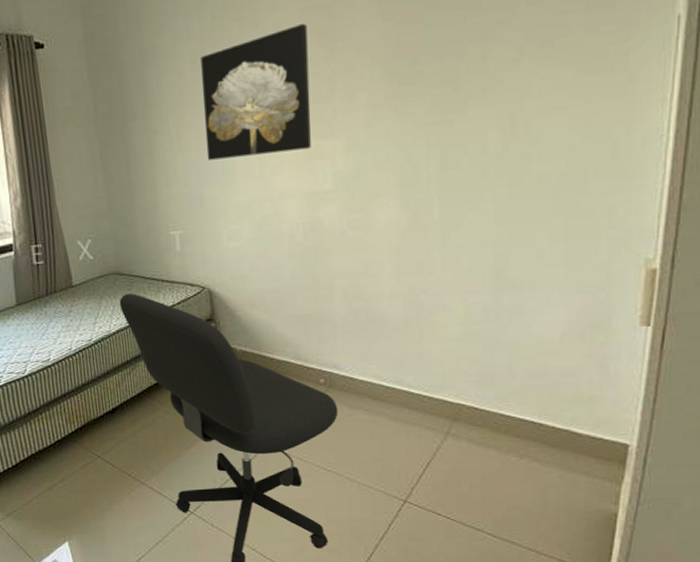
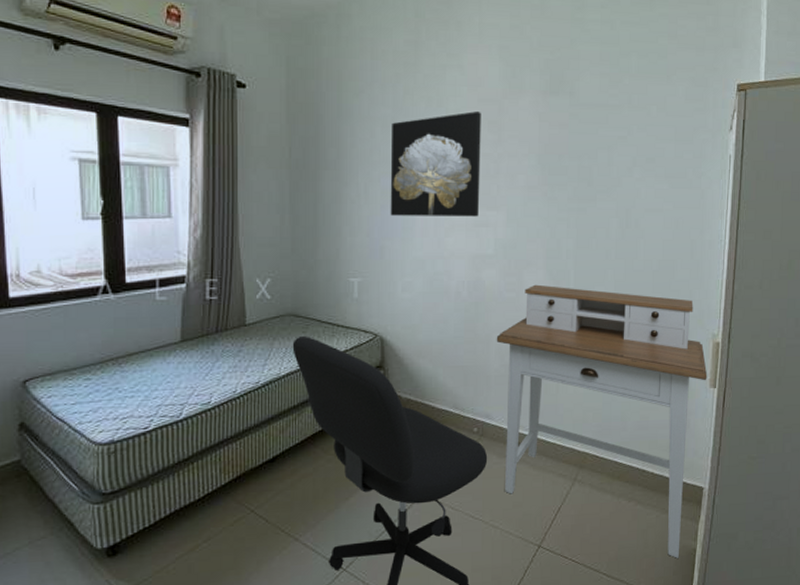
desk: none [341,218,637,523] -> present [496,284,708,558]

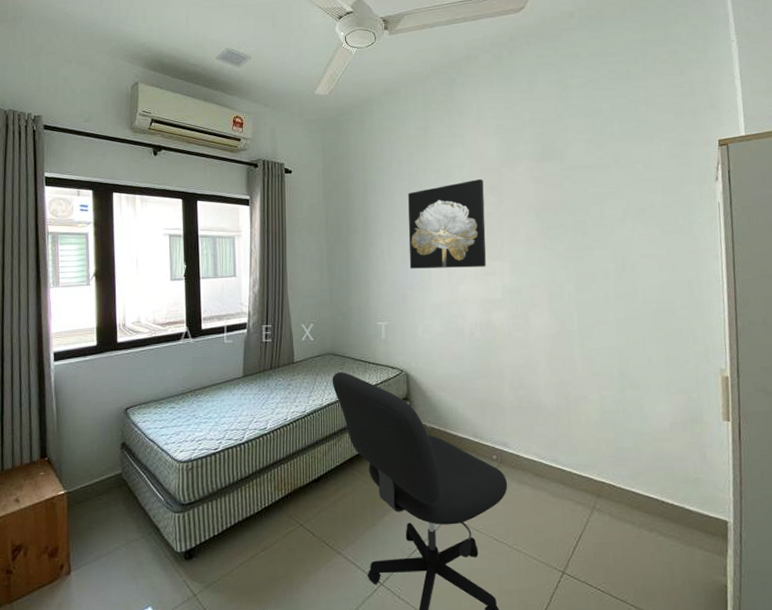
desk: present [496,284,708,558] -> none [508,324,720,594]

